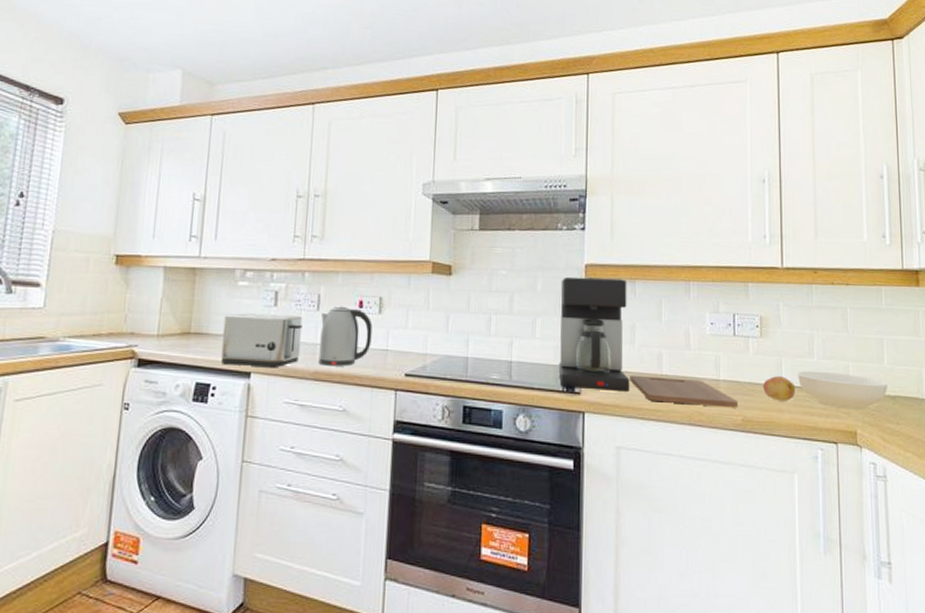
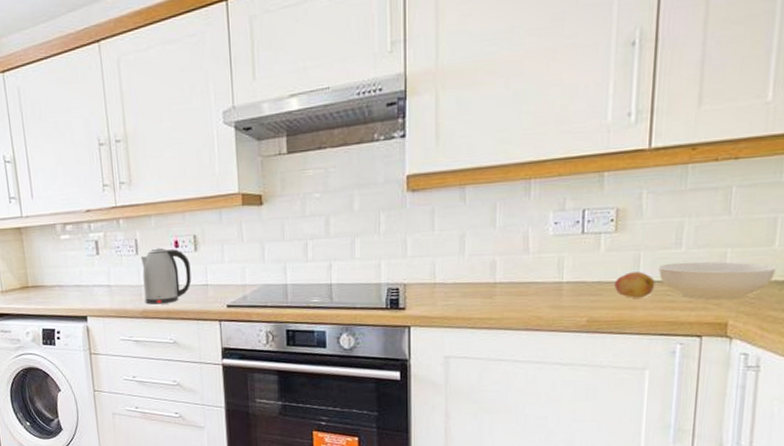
toaster: present [220,313,303,368] -> none [55,261,128,312]
coffee maker: present [558,276,630,393] -> none [380,186,459,305]
cutting board: present [630,375,739,408] -> none [459,284,584,311]

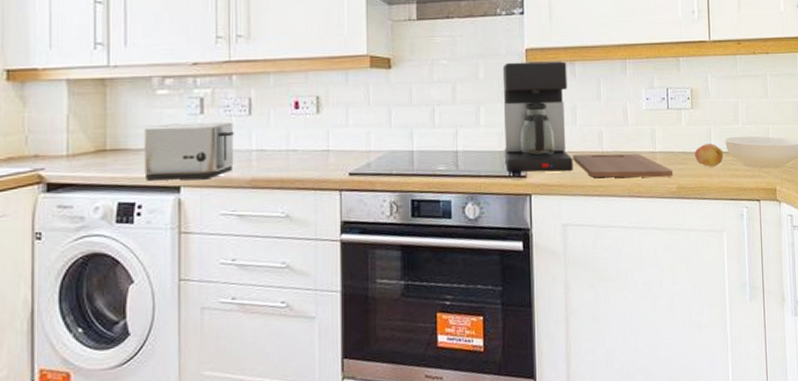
toaster: none [55,261,128,312] -> present [144,122,234,181]
kettle: present [141,247,192,305] -> none [255,108,311,172]
coffee maker: none [380,186,459,305] -> present [502,61,573,173]
cutting board: none [459,284,584,311] -> present [573,153,673,178]

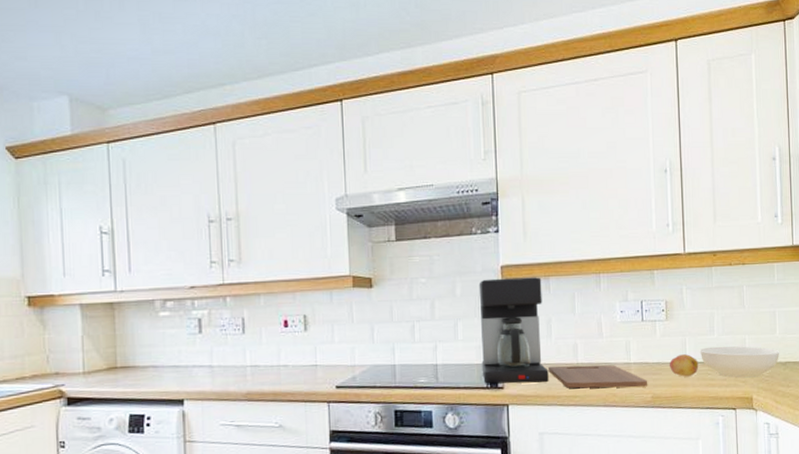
toaster: present [144,122,234,181] -> none [150,340,231,395]

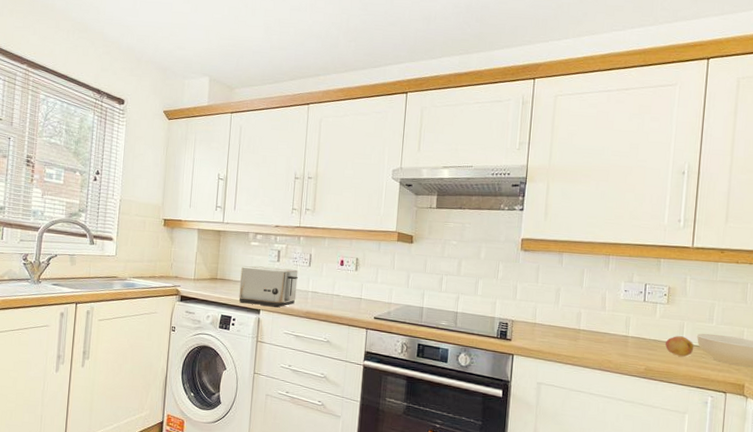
toaster: none [150,340,231,395] -> present [238,265,298,308]
coffee maker: present [478,277,549,384] -> none [494,248,556,342]
cutting board: present [548,364,648,389] -> none [552,328,643,359]

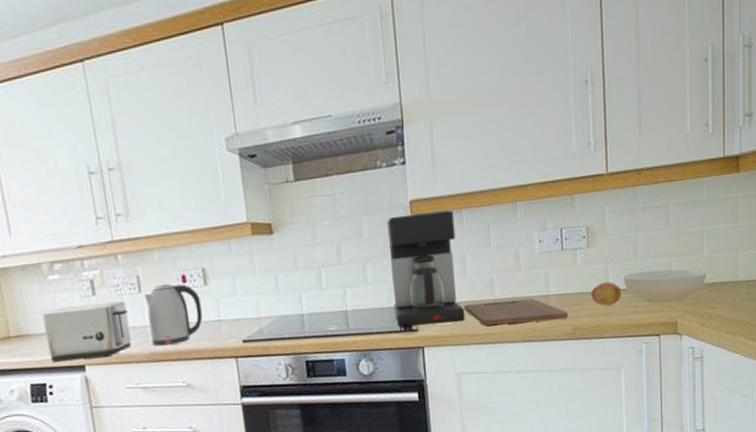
kettle: none [309,263,351,309] -> present [145,283,203,347]
coffee maker: none [494,248,556,342] -> present [386,210,465,328]
cutting board: none [552,328,643,359] -> present [464,298,569,326]

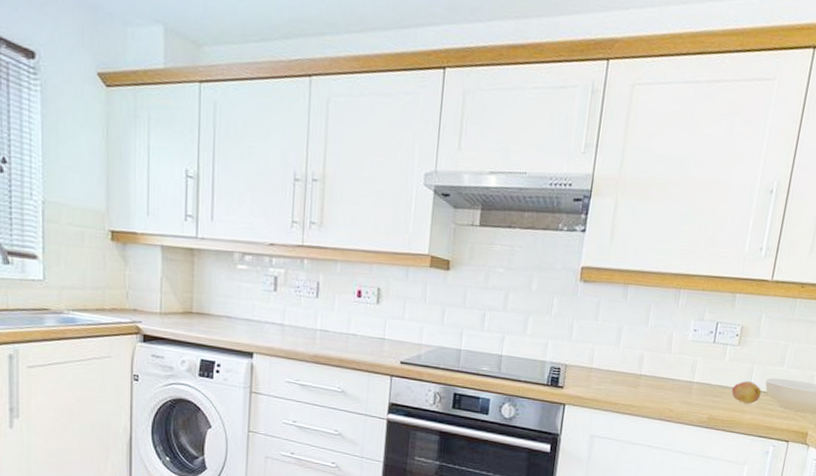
toaster: present [42,300,132,363] -> none [223,296,302,350]
kettle: present [145,283,203,347] -> none [318,294,370,352]
coffee maker: present [386,210,465,328] -> none [544,277,621,389]
cutting board: present [464,298,569,326] -> none [610,373,707,407]

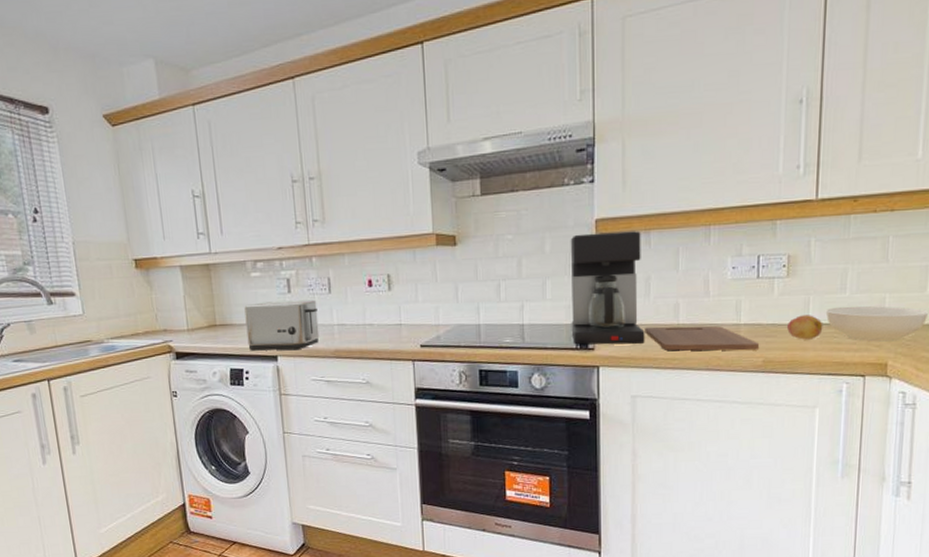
toaster: none [223,296,302,350] -> present [244,299,320,351]
coffee maker: none [544,277,621,389] -> present [570,231,645,345]
cutting board: none [610,373,707,407] -> present [645,325,760,351]

